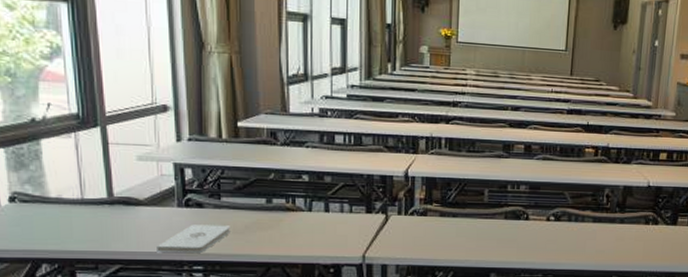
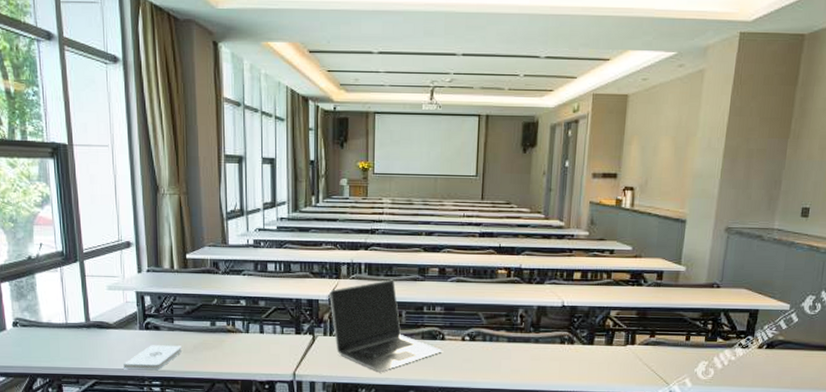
laptop: none [405,156,526,253] -> present [330,279,443,372]

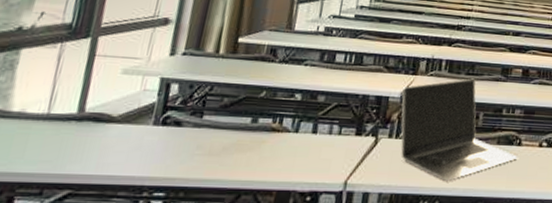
notepad: present [123,345,182,369] -> none [116,145,206,177]

